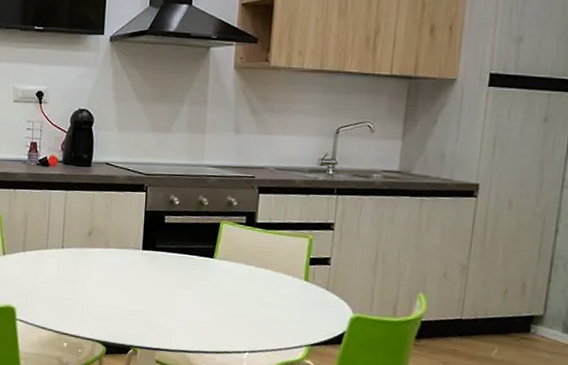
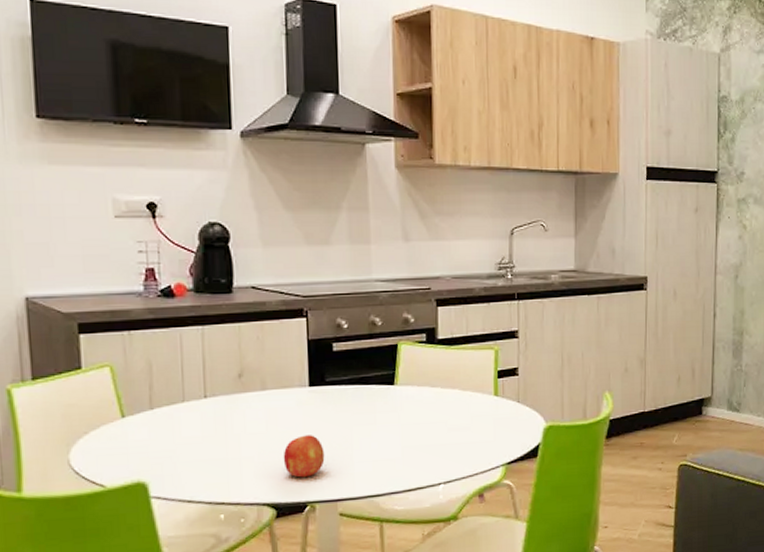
fruit: none [115,290,149,325] -> present [283,435,325,478]

